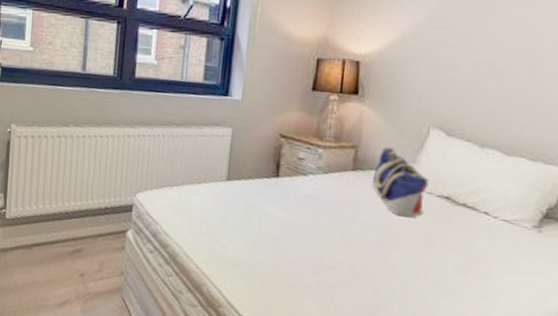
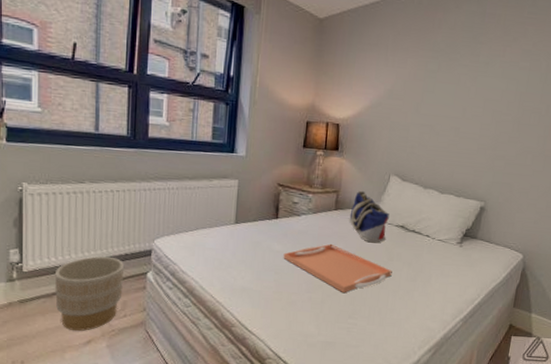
planter: none [34,207,103,290] -> present [55,256,124,331]
serving tray: none [284,213,433,281] -> present [283,243,392,294]

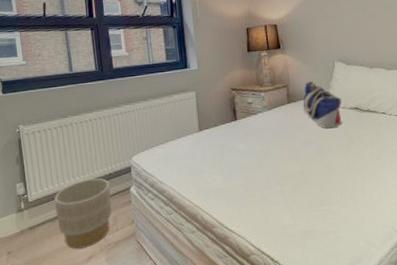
serving tray: present [283,243,392,294] -> none [248,135,356,182]

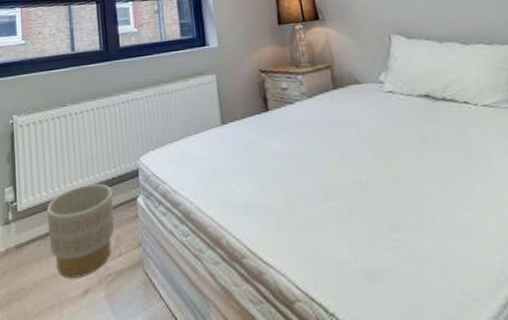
tote bag: present [302,80,343,129] -> none [352,59,411,124]

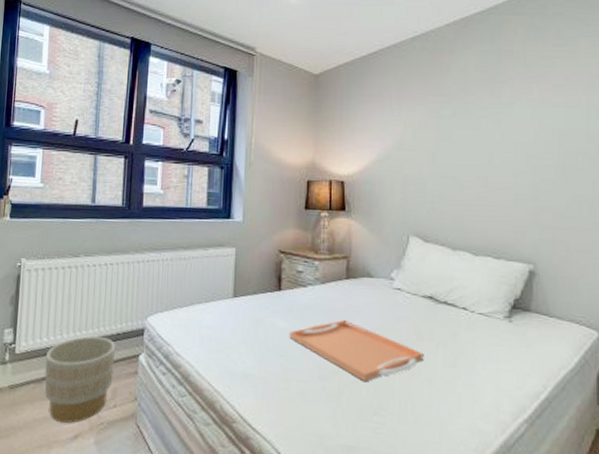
serving tray: none [284,132,434,197] -> present [289,319,424,383]

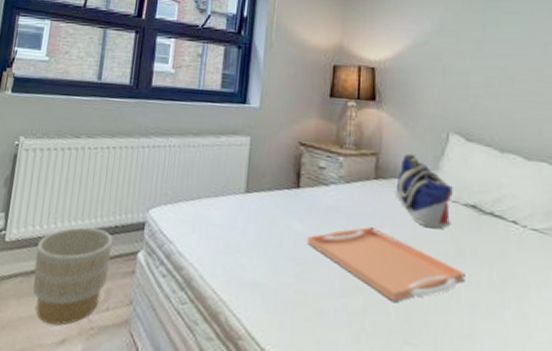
tote bag: none [363,255,413,318] -> present [394,153,453,229]

